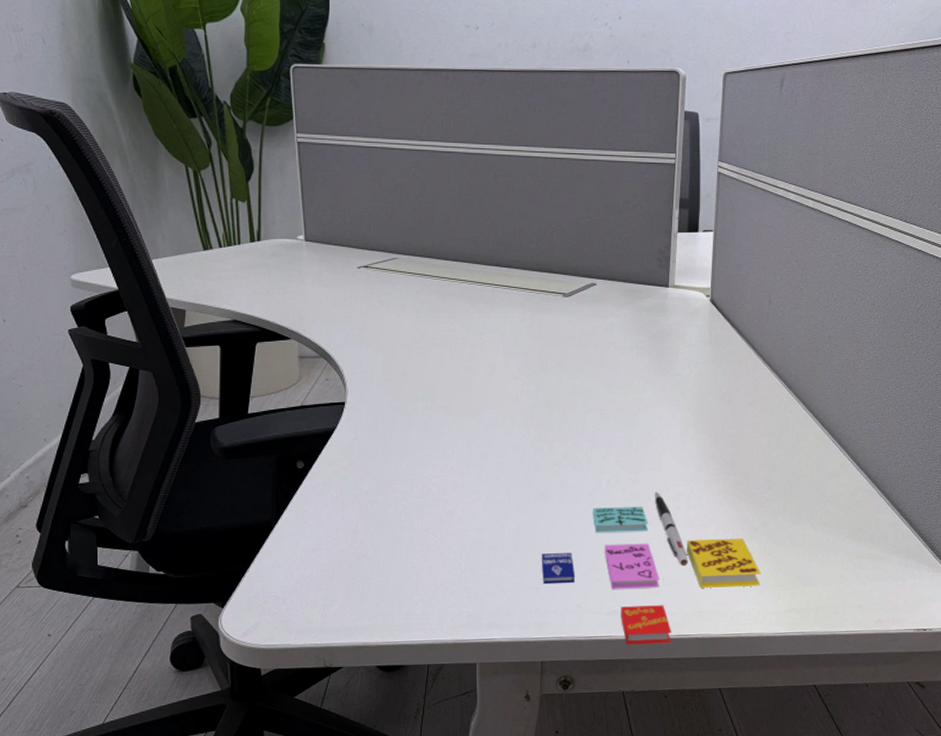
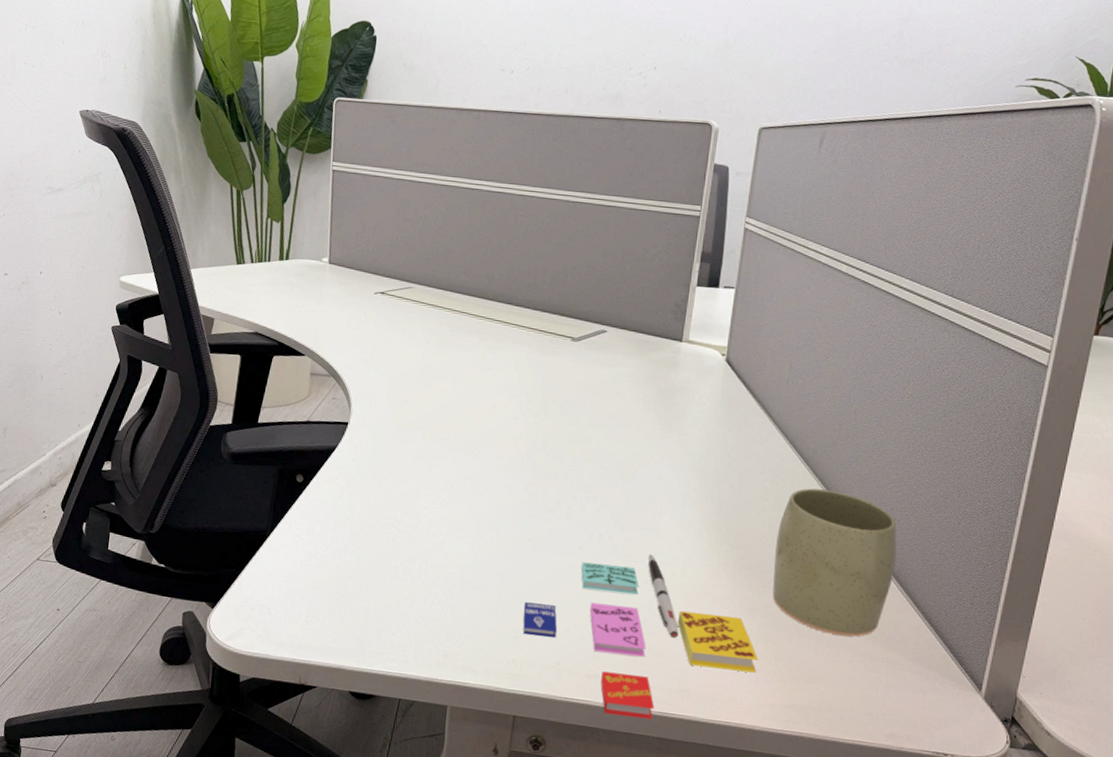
mug: none [768,411,873,541] -> present [772,488,897,637]

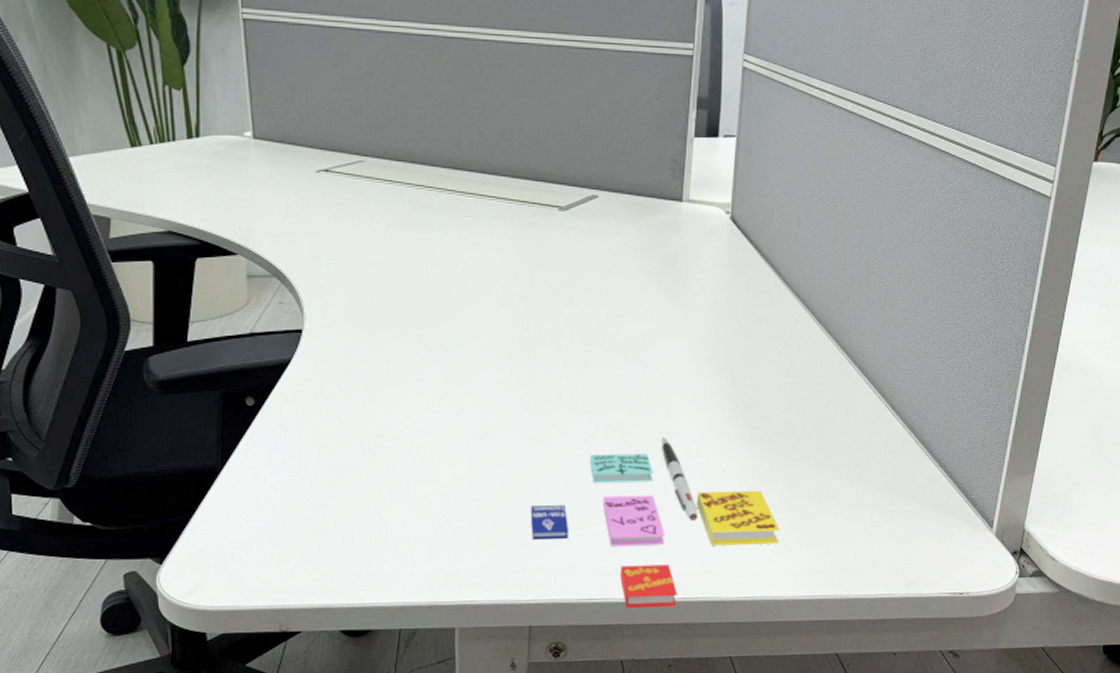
mug: present [772,488,897,637] -> none [791,348,911,494]

